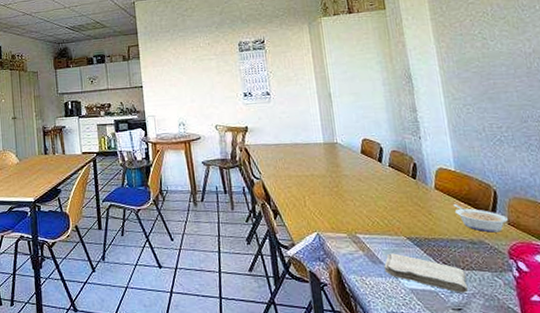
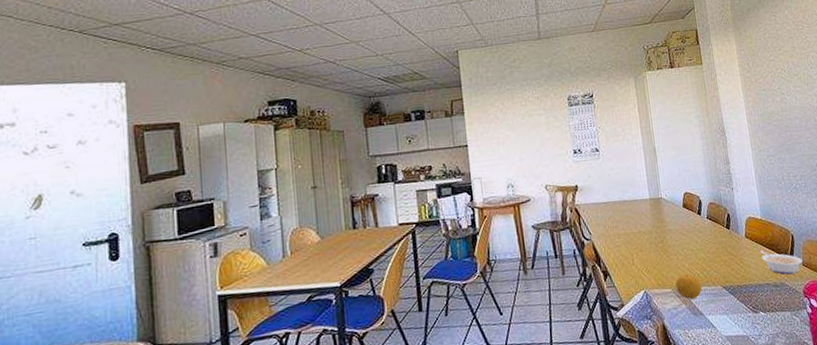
fruit: none [351,221,382,247] -> present [675,274,702,300]
washcloth: present [384,253,469,293] -> none [704,303,774,335]

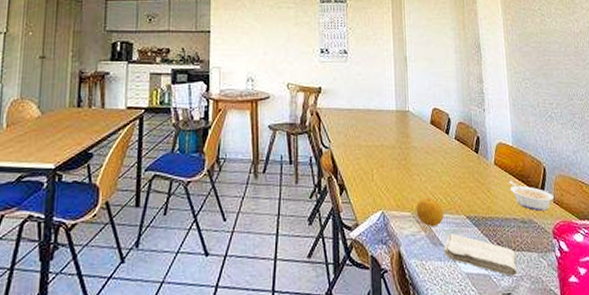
washcloth: none [704,303,774,335] -> present [444,233,518,276]

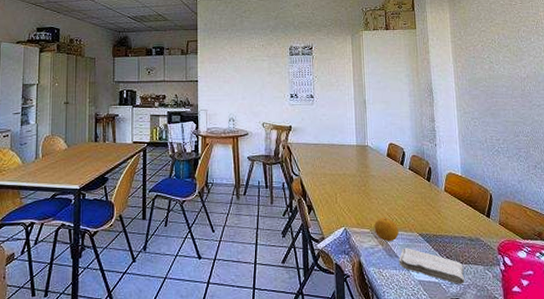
legume: present [509,181,554,211] -> none [458,205,499,231]

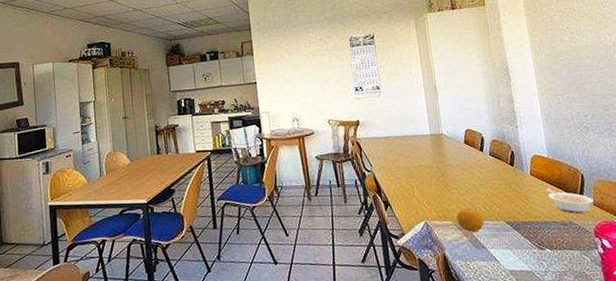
washcloth: present [399,248,465,284] -> none [486,237,561,272]
legume: none [458,205,499,231] -> present [546,188,594,214]

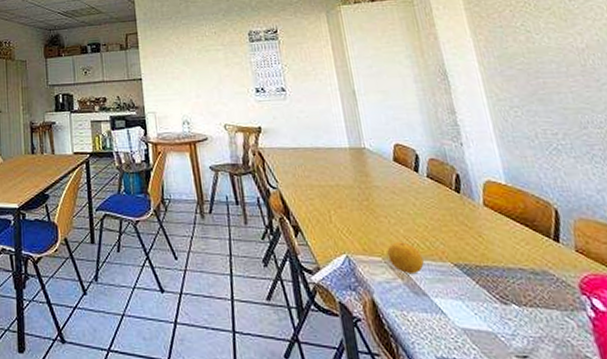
legume: present [546,188,594,214] -> none [507,225,575,261]

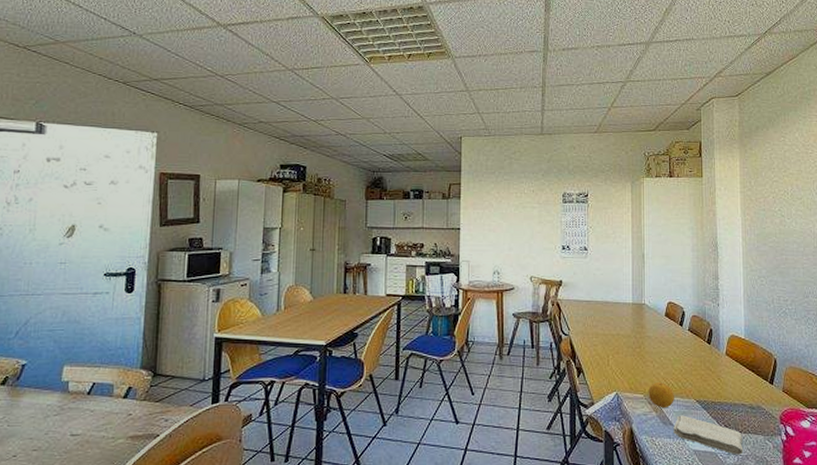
washcloth: none [428,283,535,336] -> present [673,415,744,455]

